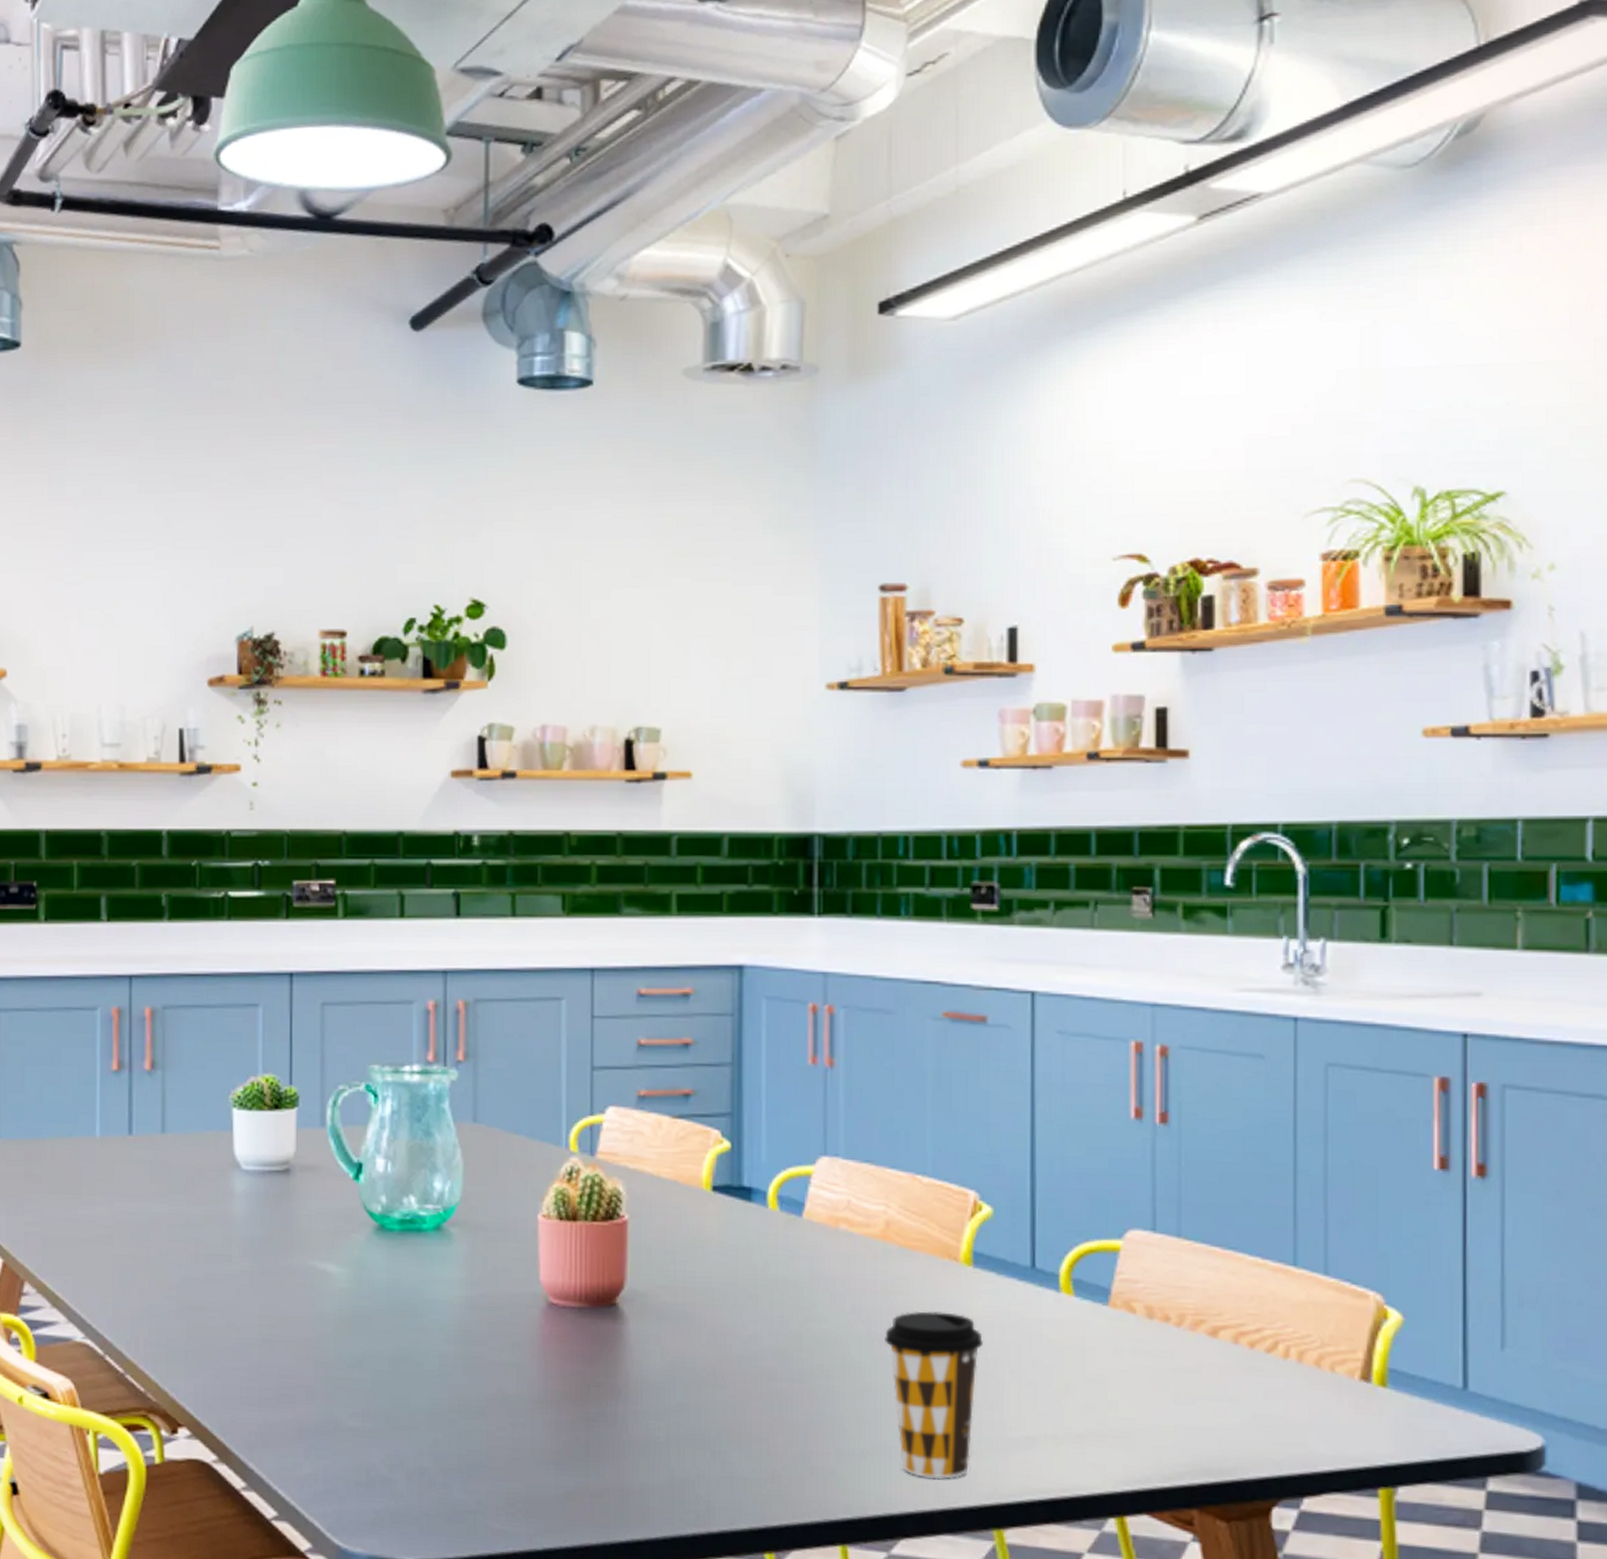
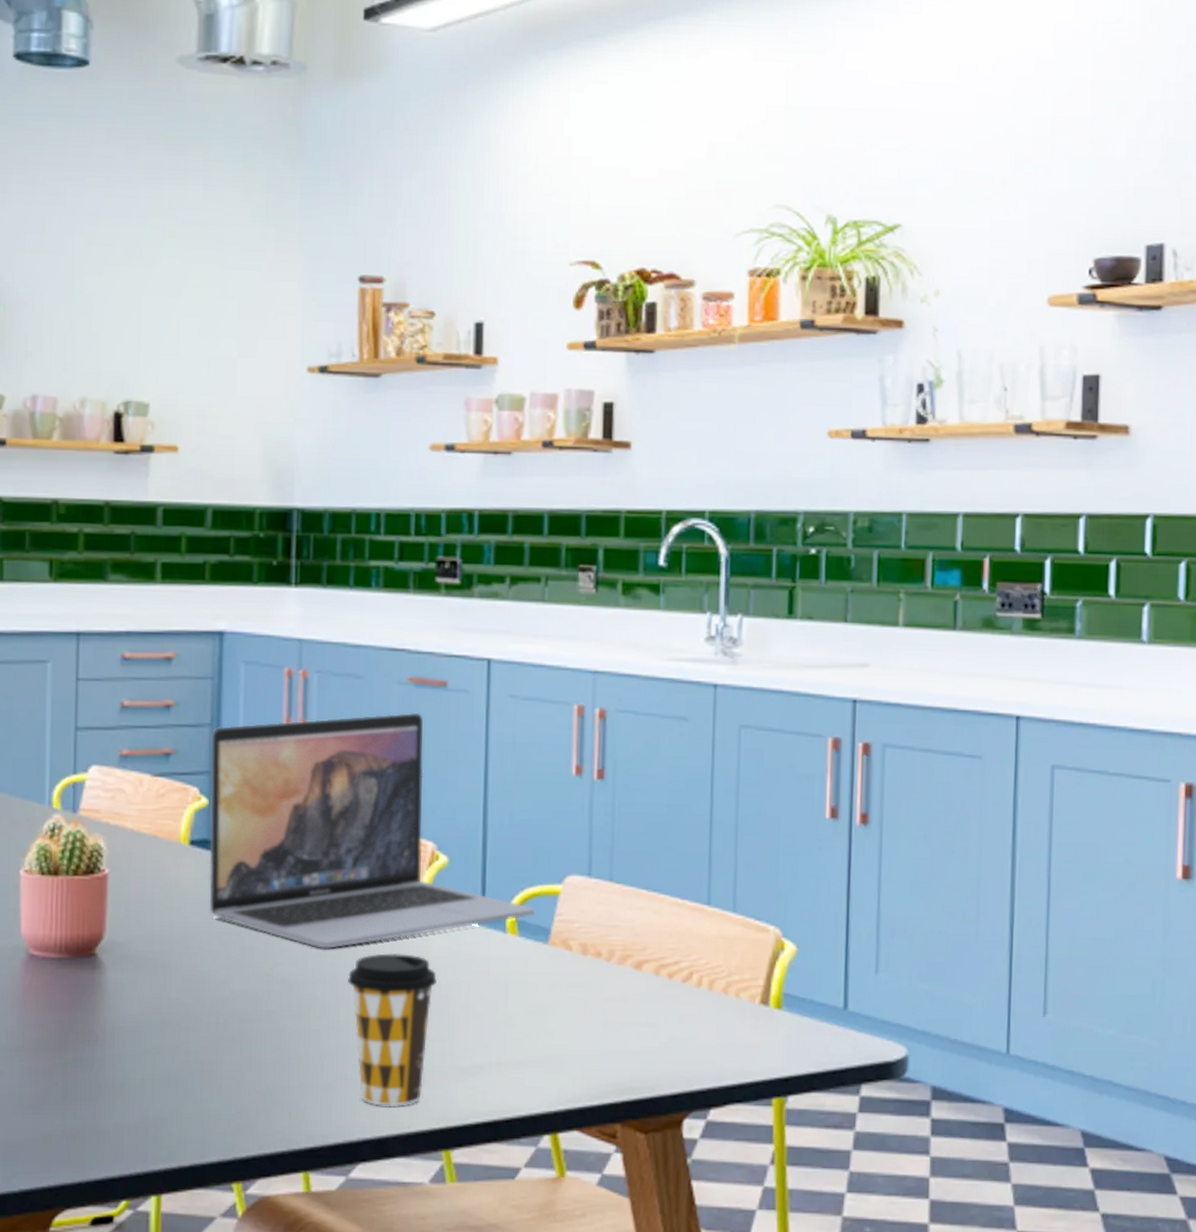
laptop: none [732,1050,1092,1306] -> present [209,712,535,950]

